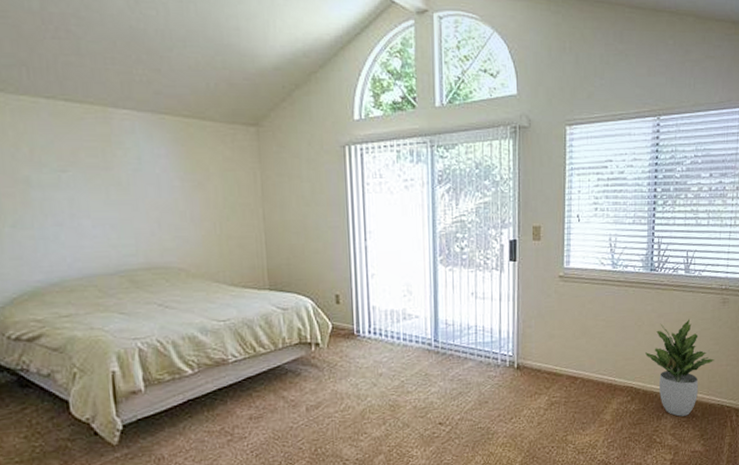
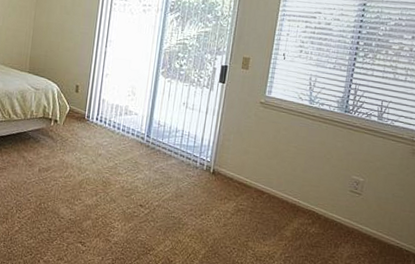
potted plant: present [645,319,714,417] -> none [331,160,398,250]

